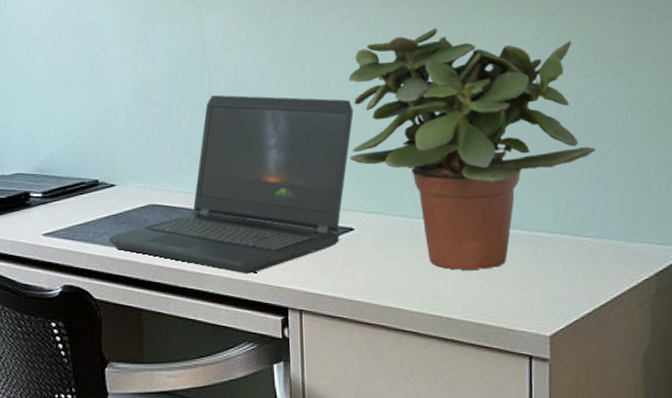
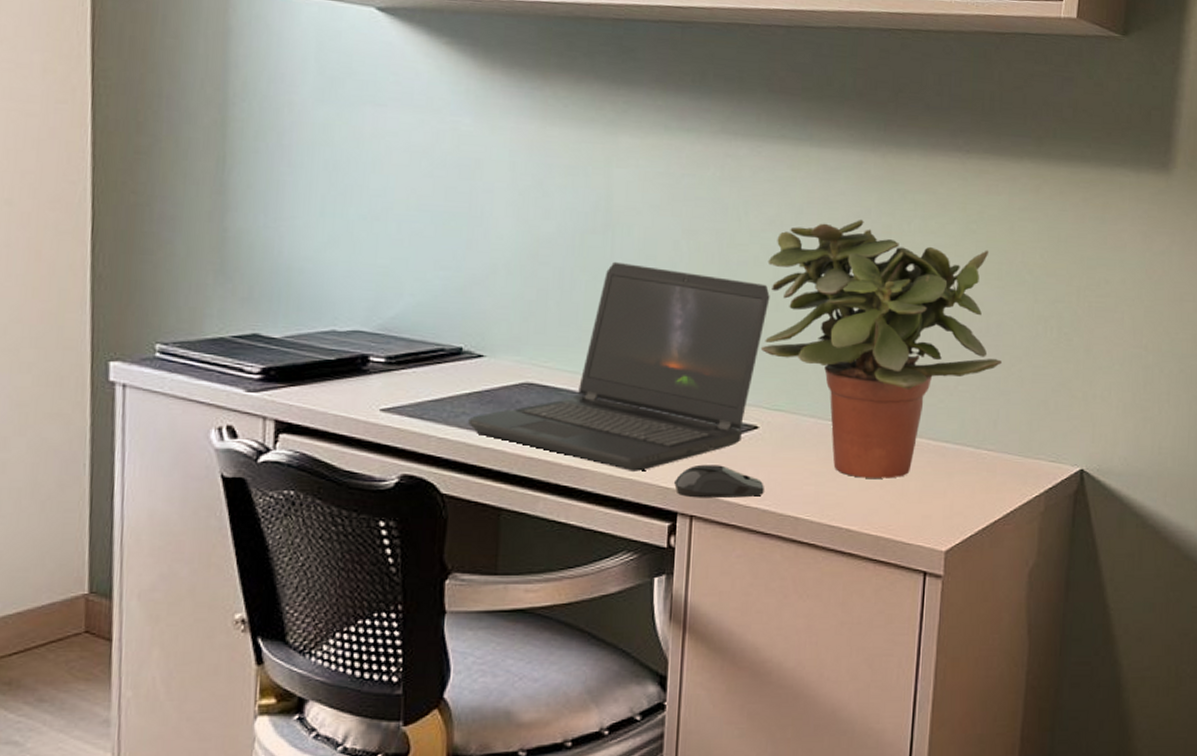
computer mouse: none [282,264,365,295] -> present [673,464,764,499]

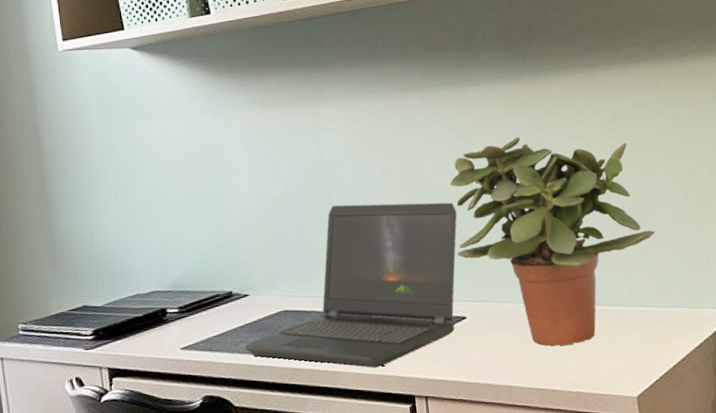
computer mouse: present [673,464,764,499] -> none [407,352,480,383]

